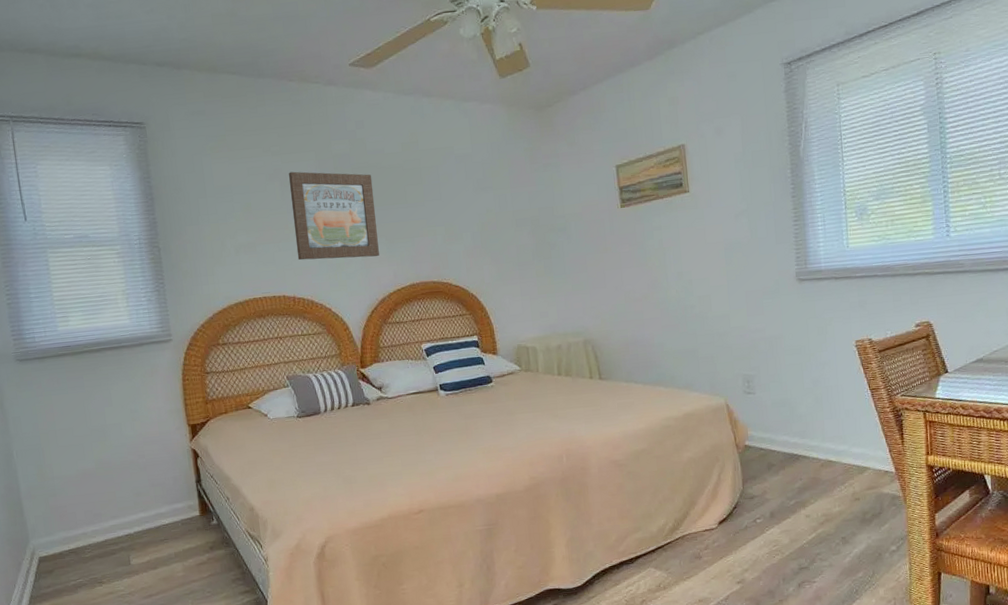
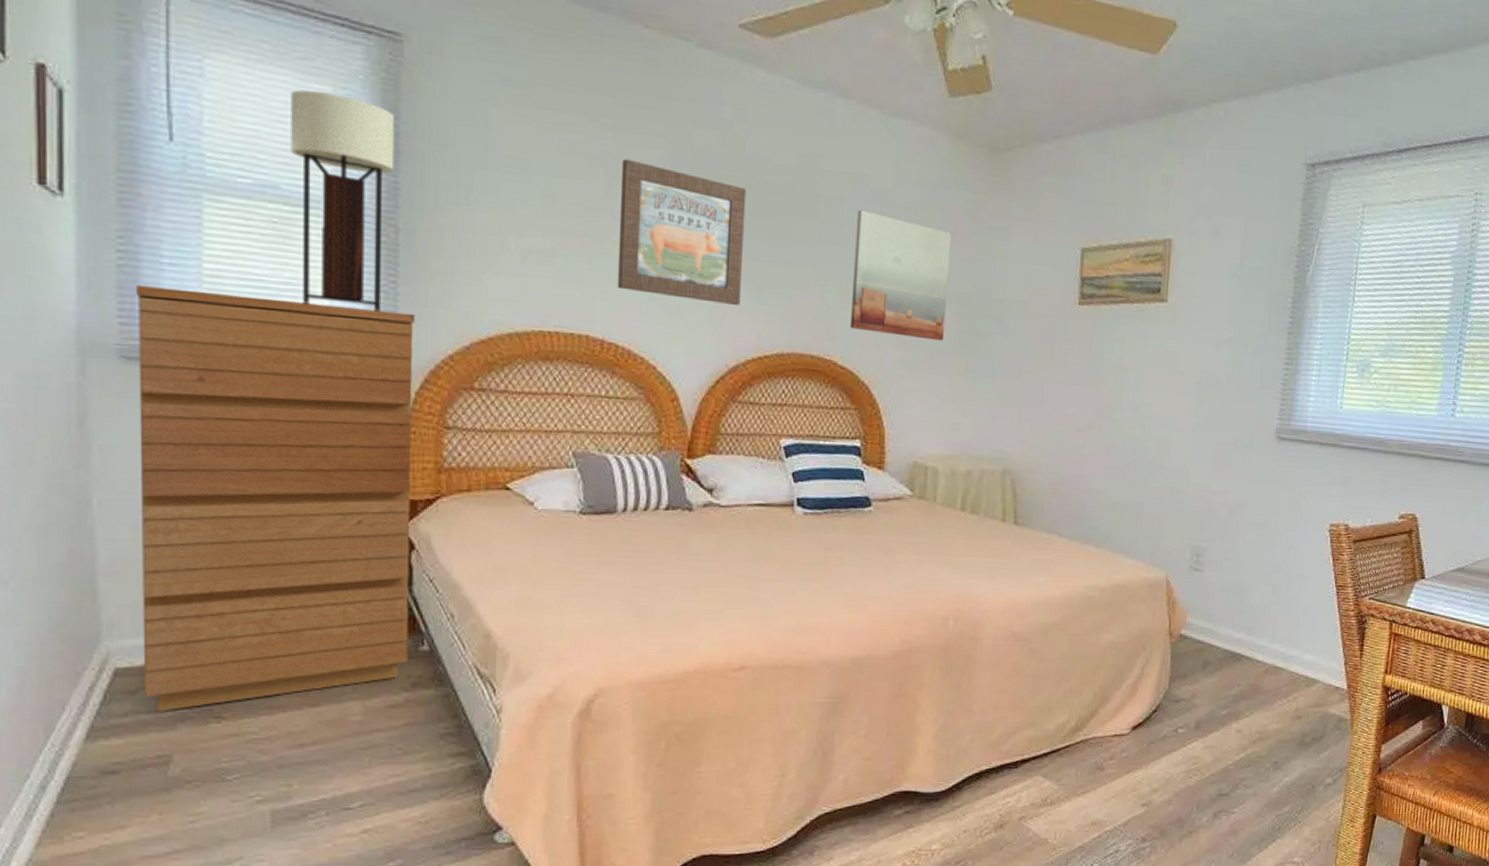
dresser: none [19,301,205,582] -> present [136,285,416,712]
table lamp: none [87,170,157,308] -> present [291,90,395,312]
wall art: none [449,172,525,258] -> present [849,209,951,341]

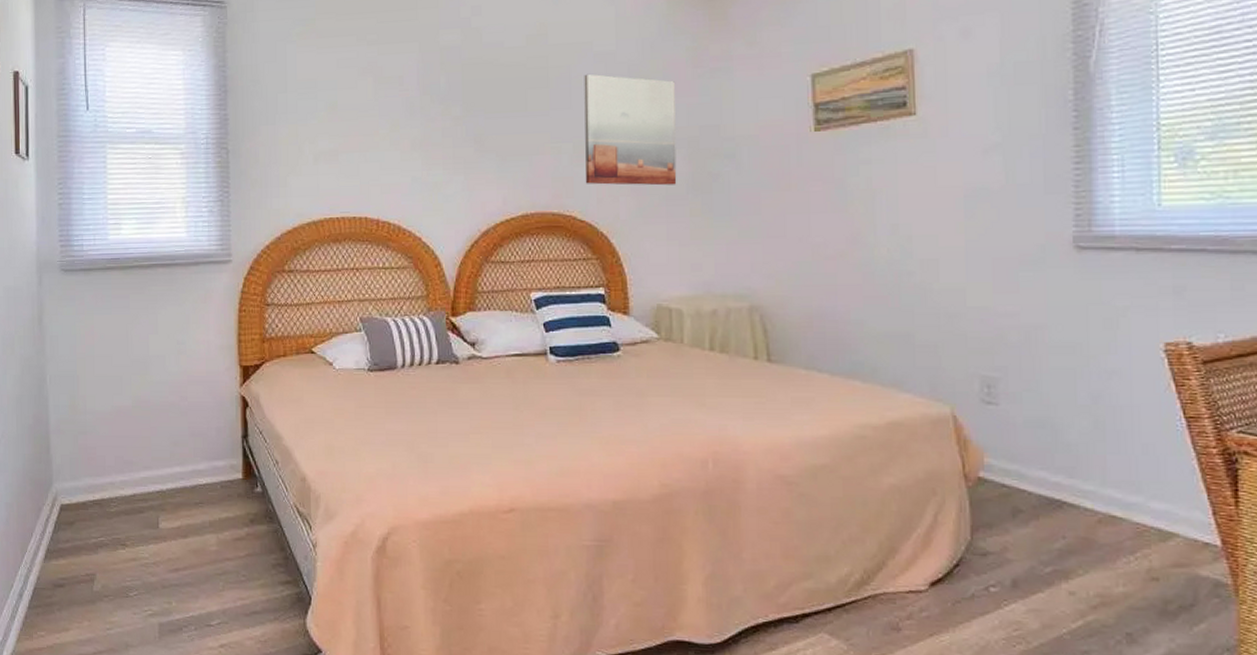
dresser: present [136,285,416,712] -> none [69,215,247,539]
table lamp: present [291,90,395,312] -> none [157,56,224,217]
wall art: present [617,159,747,305] -> none [384,65,487,177]

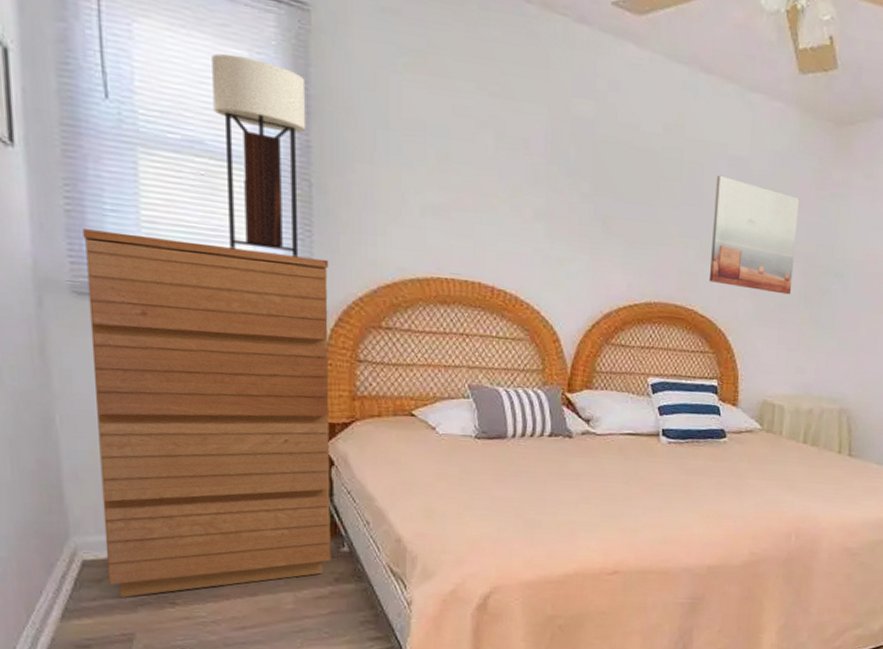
dresser: none [69,215,247,539] -> present [83,229,331,597]
table lamp: none [157,56,224,217] -> present [212,53,306,258]

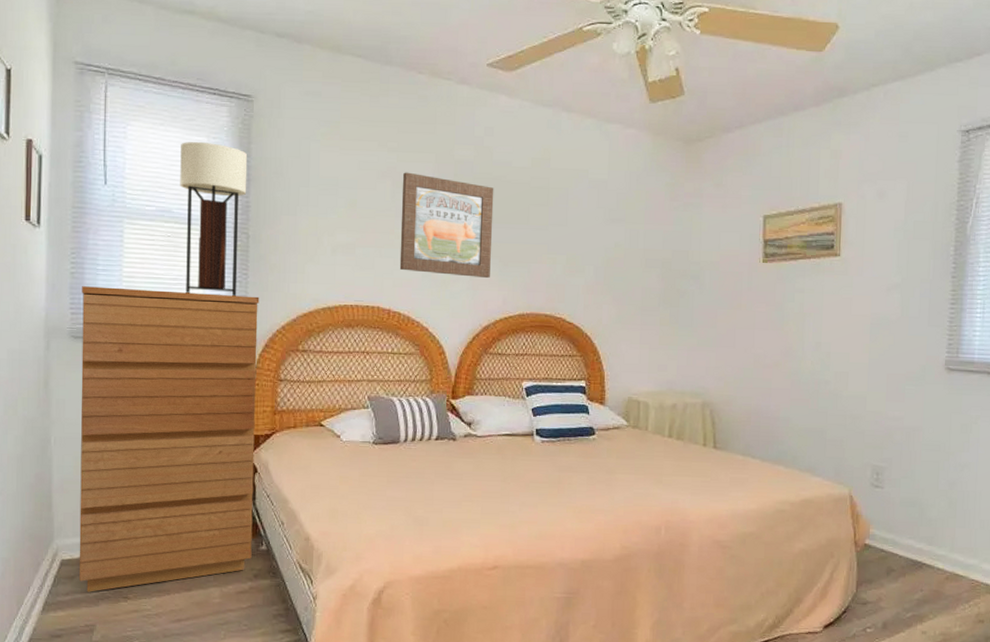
wall art: none [505,124,619,259] -> present [399,172,494,278]
wall art: present [708,175,799,295] -> none [575,197,654,298]

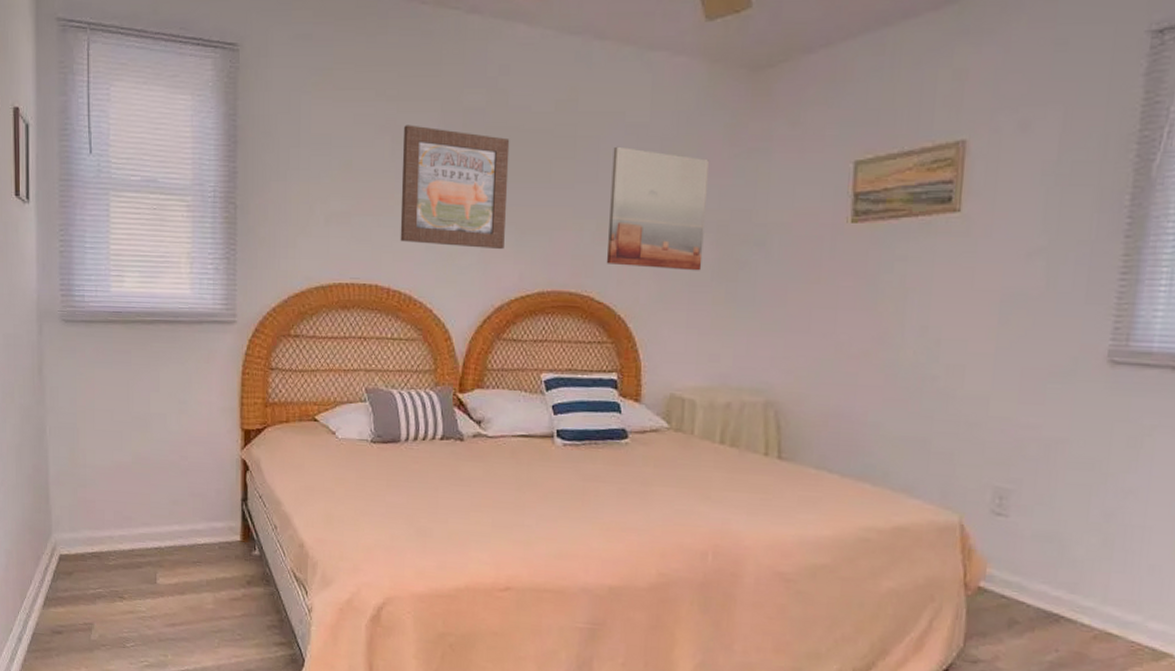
dresser: present [78,286,260,592] -> none [71,266,249,590]
table lamp: present [180,141,248,297] -> none [165,100,234,275]
wall art: none [575,197,654,298] -> present [606,146,709,271]

